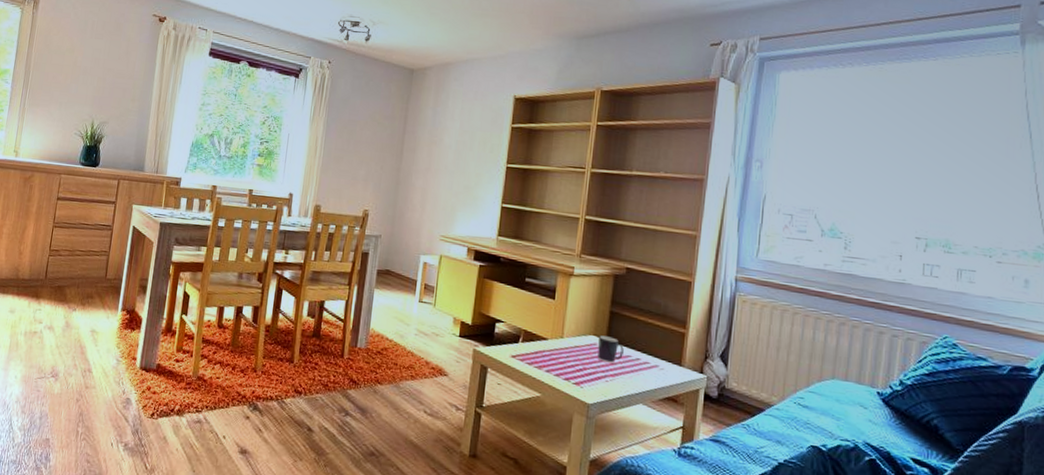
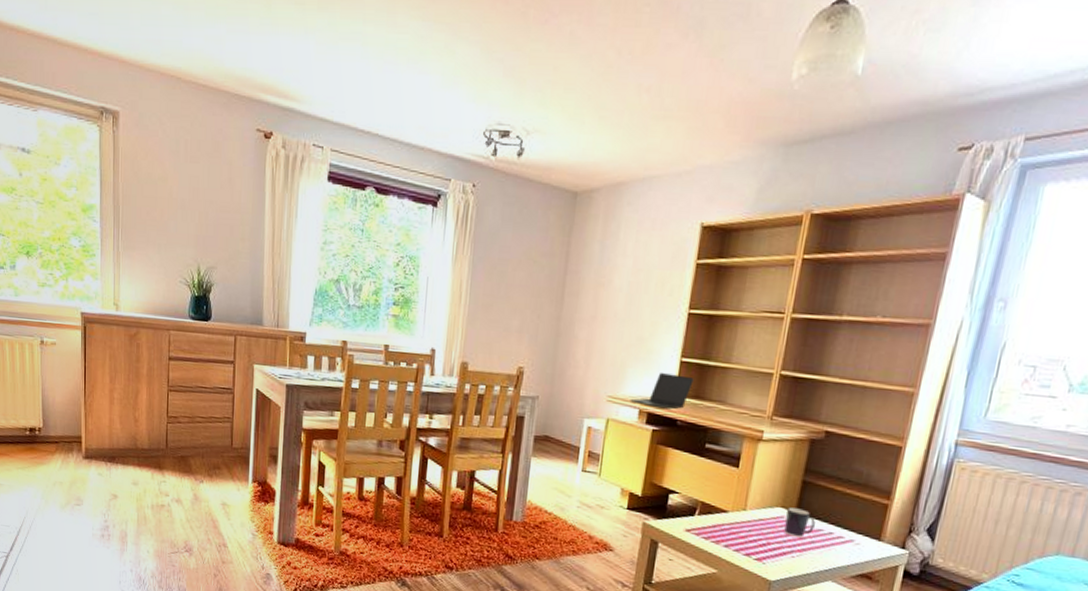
laptop: none [459,216,513,248] -> present [630,373,694,409]

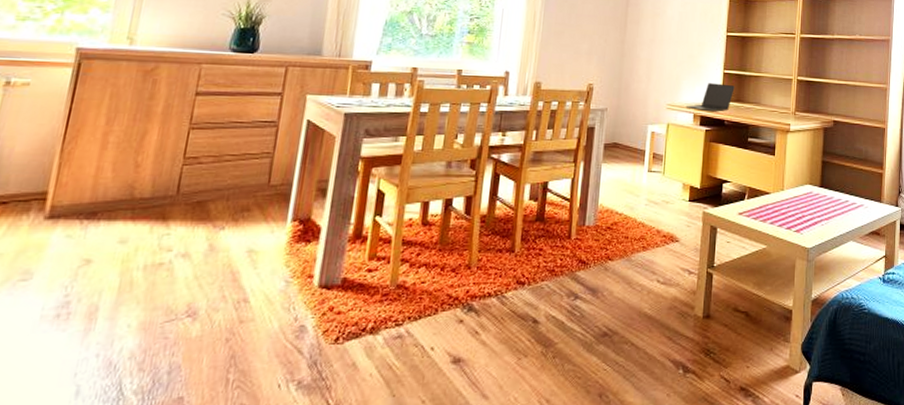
mug: present [784,507,815,539] -> none [813,184,835,209]

